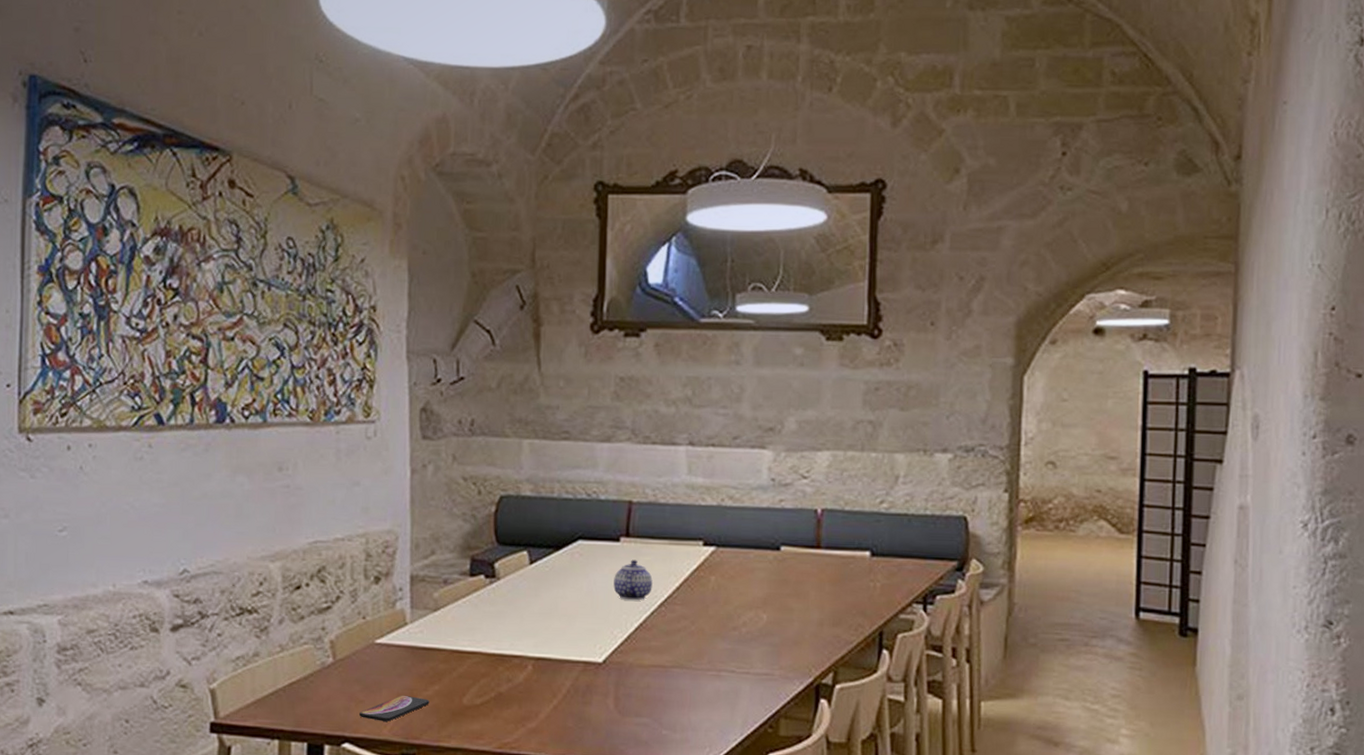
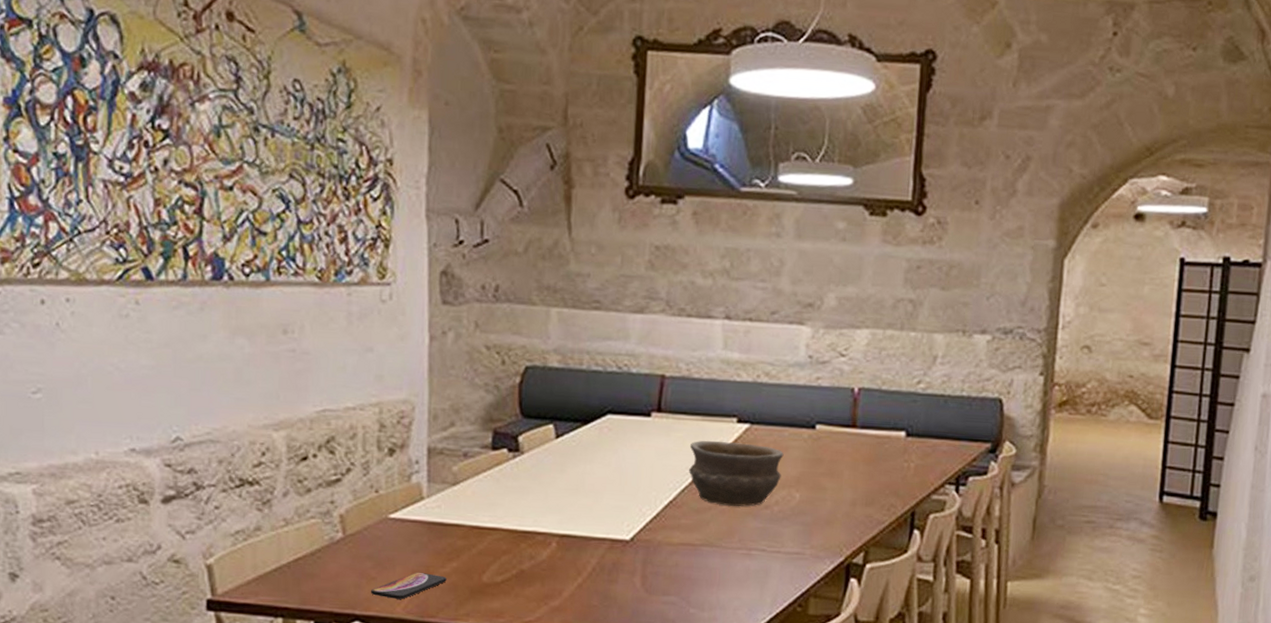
teapot: present [613,559,653,601] -> none [643,435,684,478]
bowl: none [657,563,750,628] -> present [689,440,784,506]

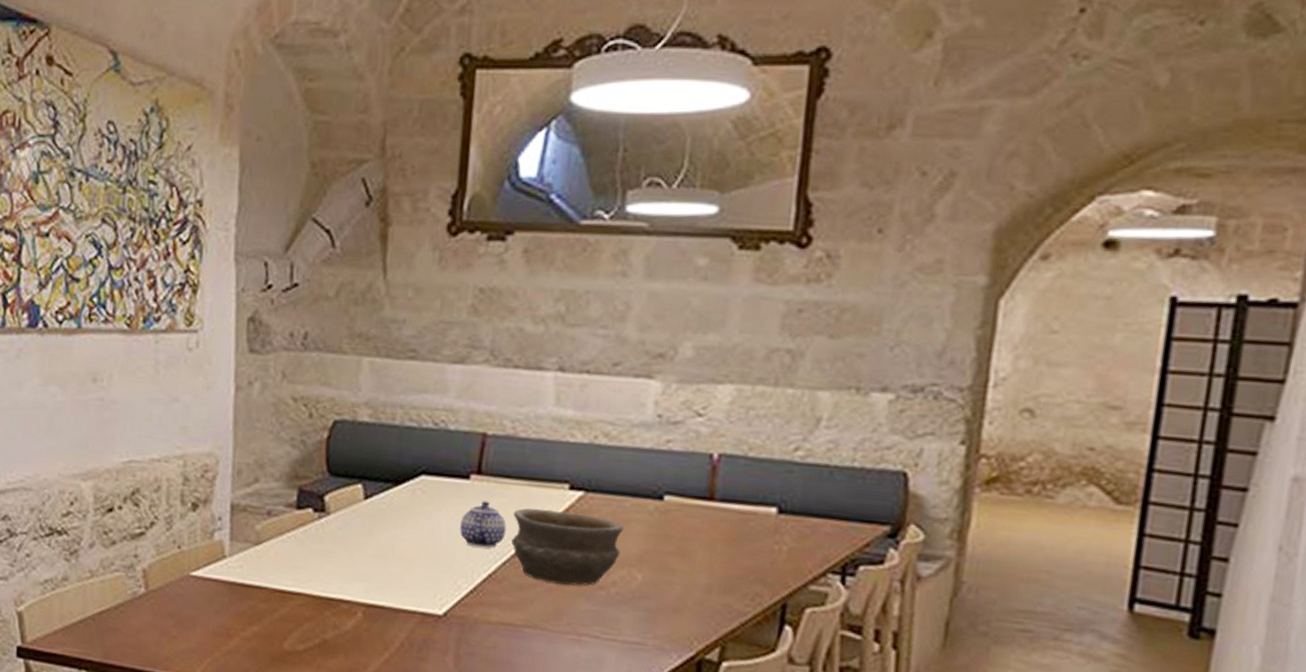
smartphone: present [371,572,447,599] -> none [171,633,247,661]
teapot: none [643,435,684,478] -> present [460,501,507,548]

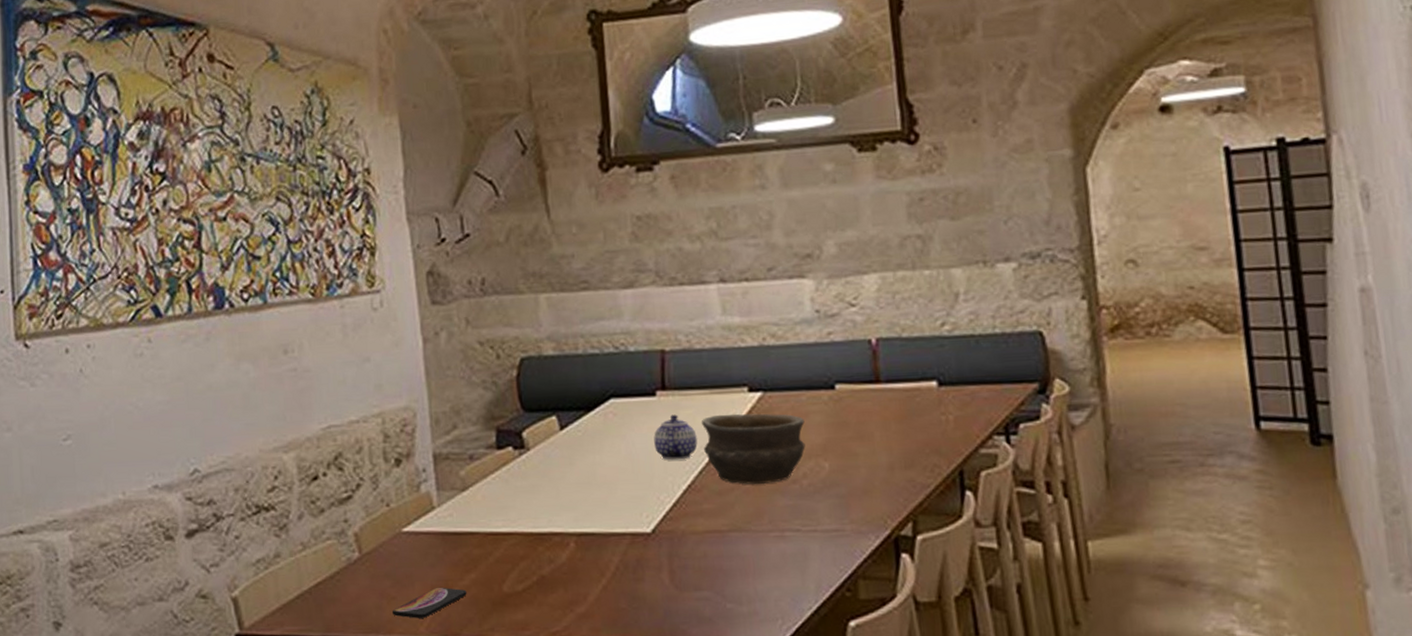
smartphone: none [171,633,247,661] -> present [393,587,467,618]

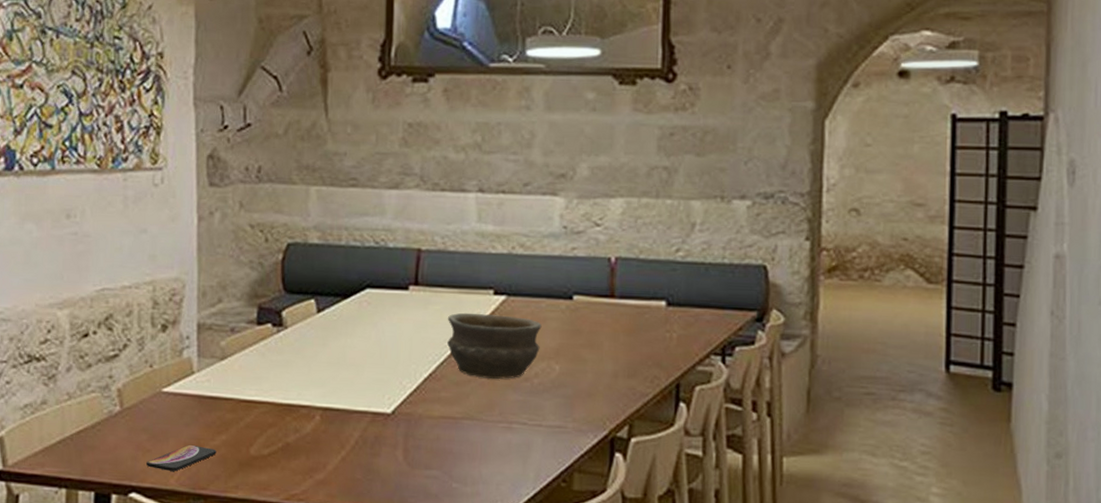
teapot: present [654,414,698,460] -> none [402,308,442,350]

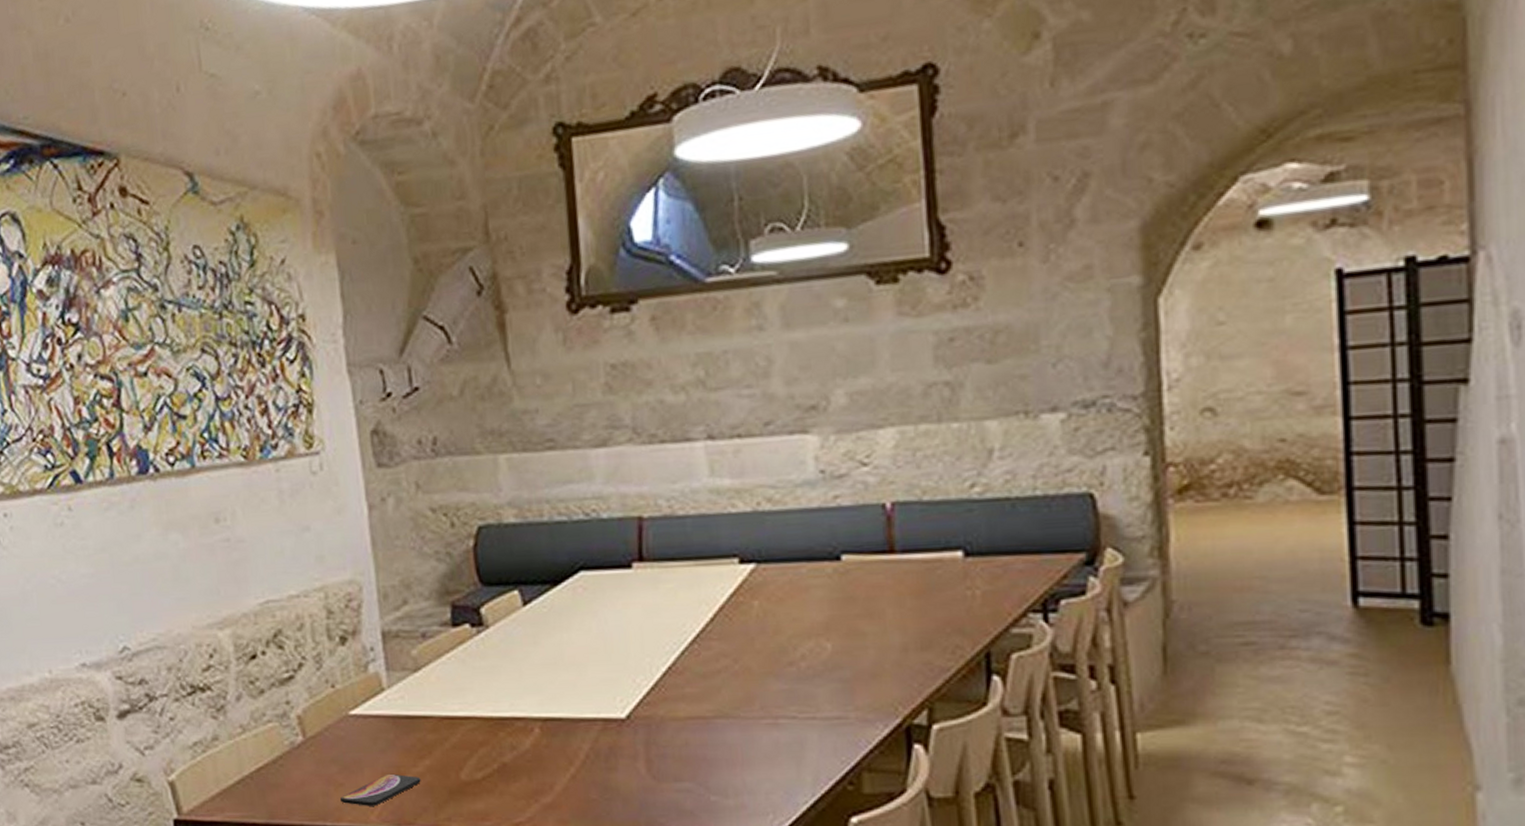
bowl: present [447,312,542,379] -> none [683,588,805,666]

